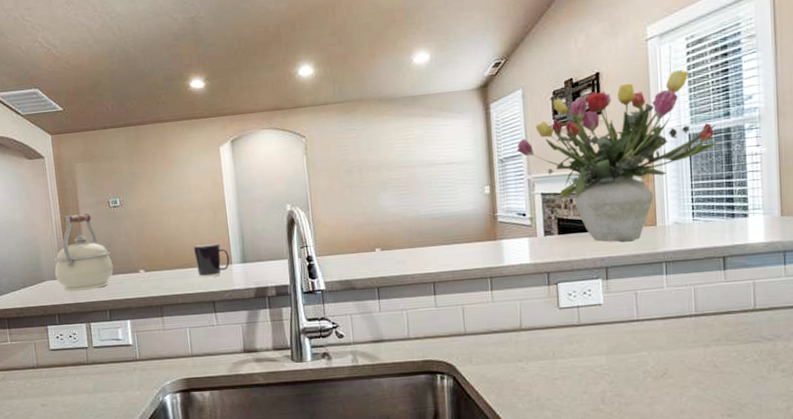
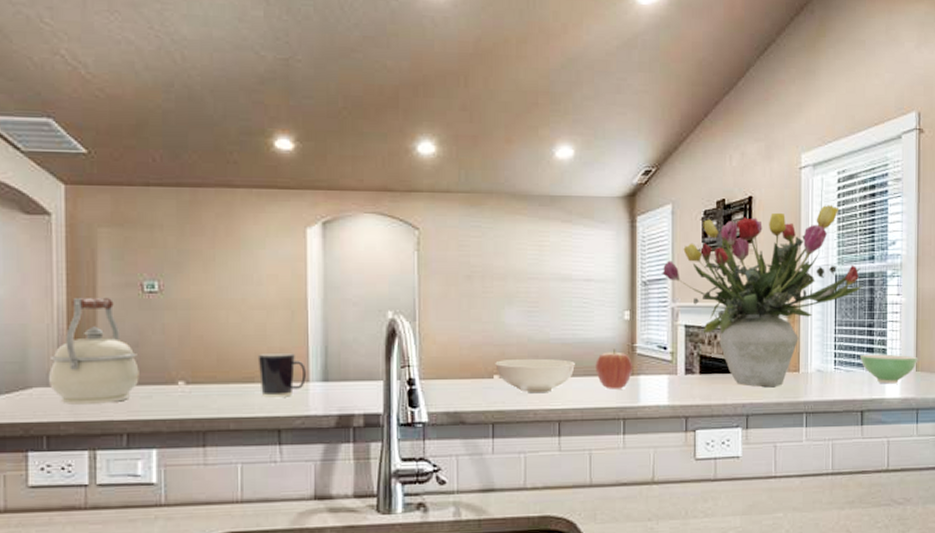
bowl: none [376,231,445,261] -> present [495,358,576,392]
fruit: none [462,219,495,254] -> present [596,349,632,389]
bowl: none [718,201,783,231] -> present [859,354,918,384]

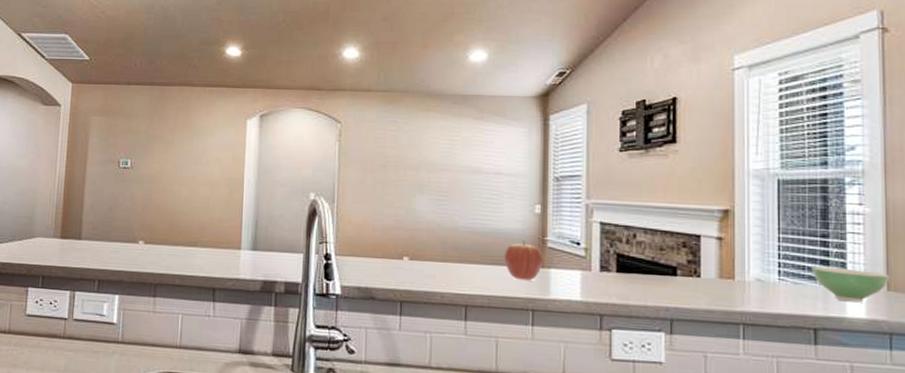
kettle: present [49,297,139,406] -> none [48,169,112,255]
mug: present [258,352,306,397] -> none [201,222,239,261]
bowl: present [495,358,576,392] -> none [405,243,485,277]
flower arrangement: present [662,205,862,388] -> none [576,107,813,294]

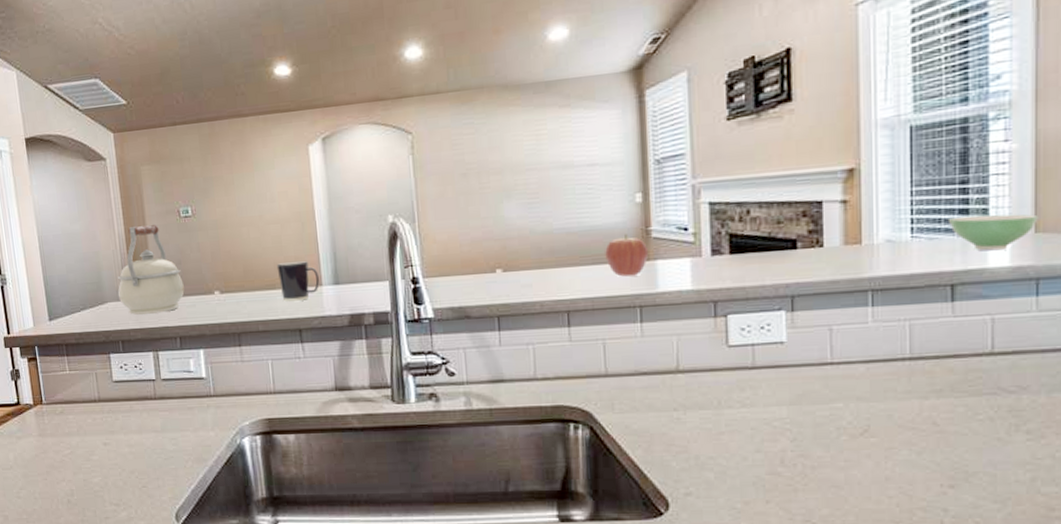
kettle: none [48,169,112,255] -> present [118,225,185,316]
mug: none [201,222,239,261] -> present [276,260,319,302]

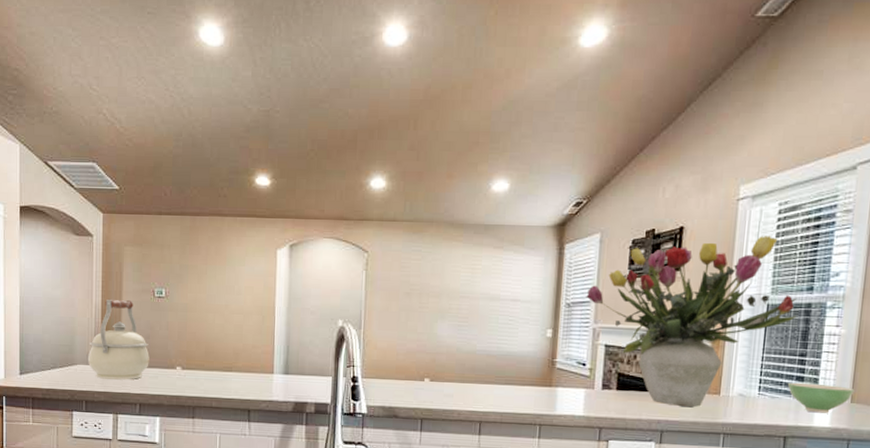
mug: present [276,260,319,302] -> none [235,348,271,385]
fruit: present [605,234,648,277] -> none [516,362,551,398]
flower arrangement: none [678,42,951,265] -> present [586,236,797,408]

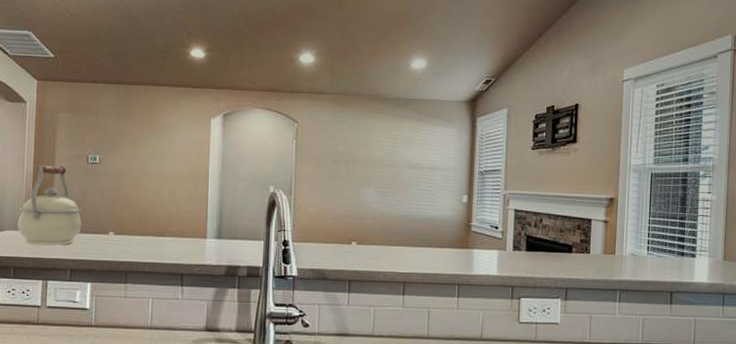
flower arrangement: present [586,236,797,408] -> none [496,113,676,267]
bowl: present [787,382,855,414] -> none [671,242,726,270]

